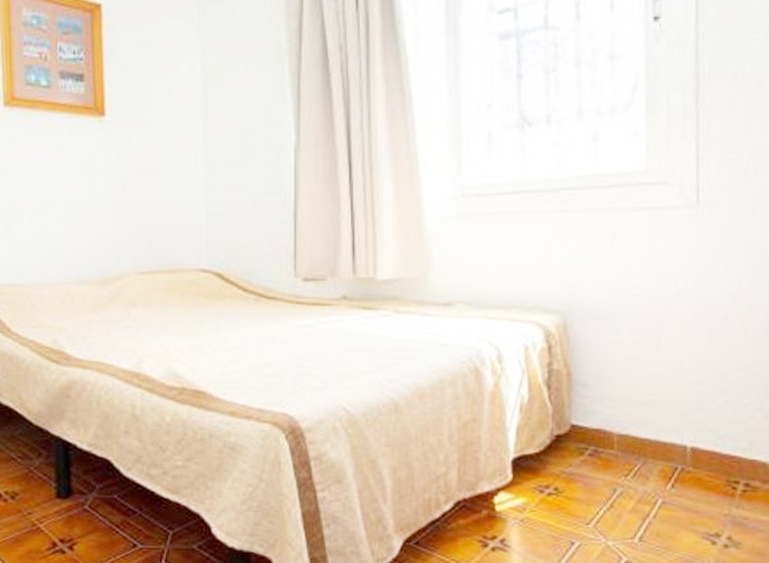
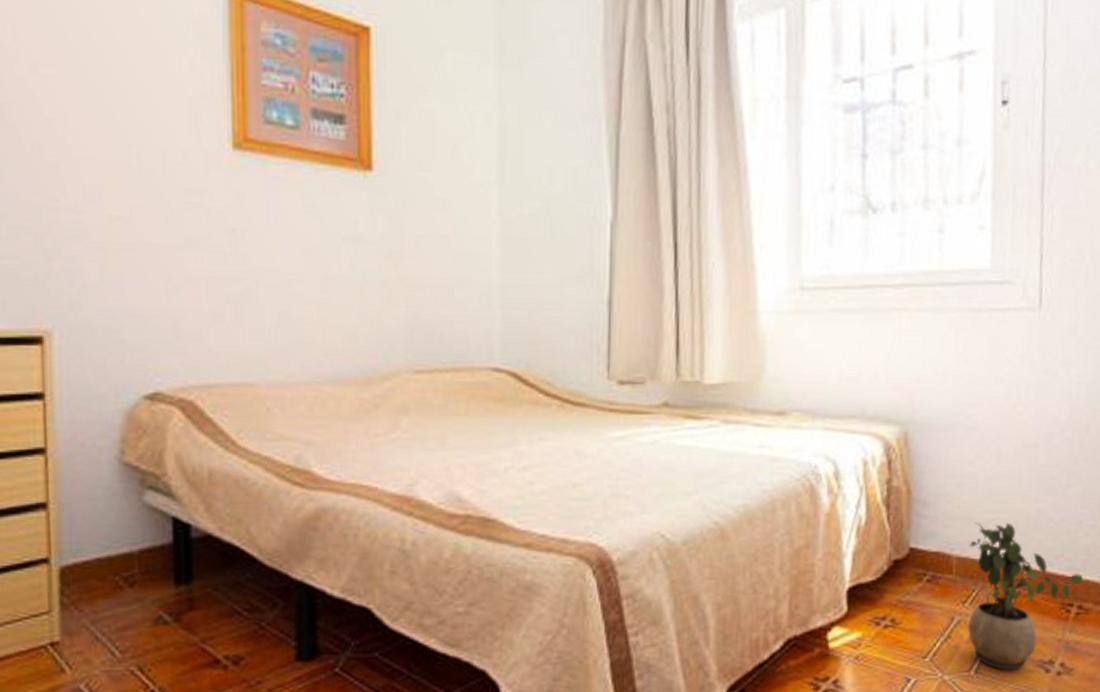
potted plant: none [630,403,750,540] -> present [968,522,1084,670]

